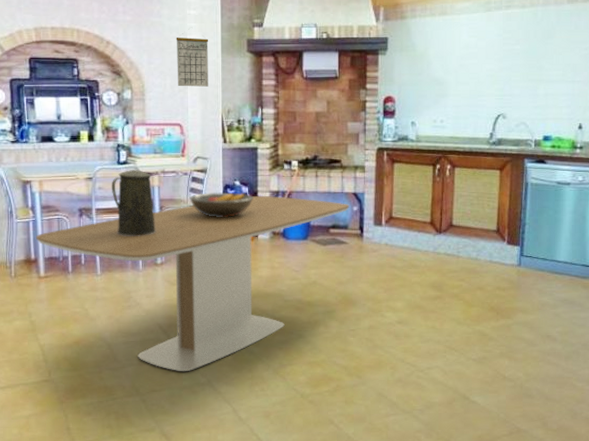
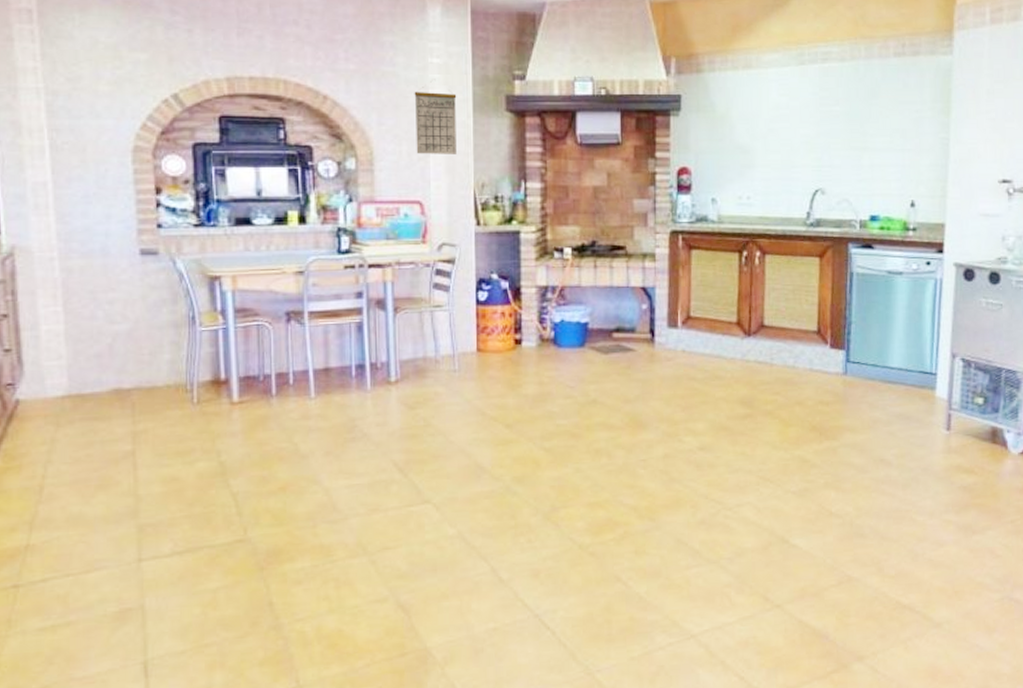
dining table: present [36,195,349,372] -> none [227,291,637,522]
pitcher: present [111,170,156,236] -> none [329,260,390,347]
fruit bowl: present [189,192,253,217] -> none [432,288,516,320]

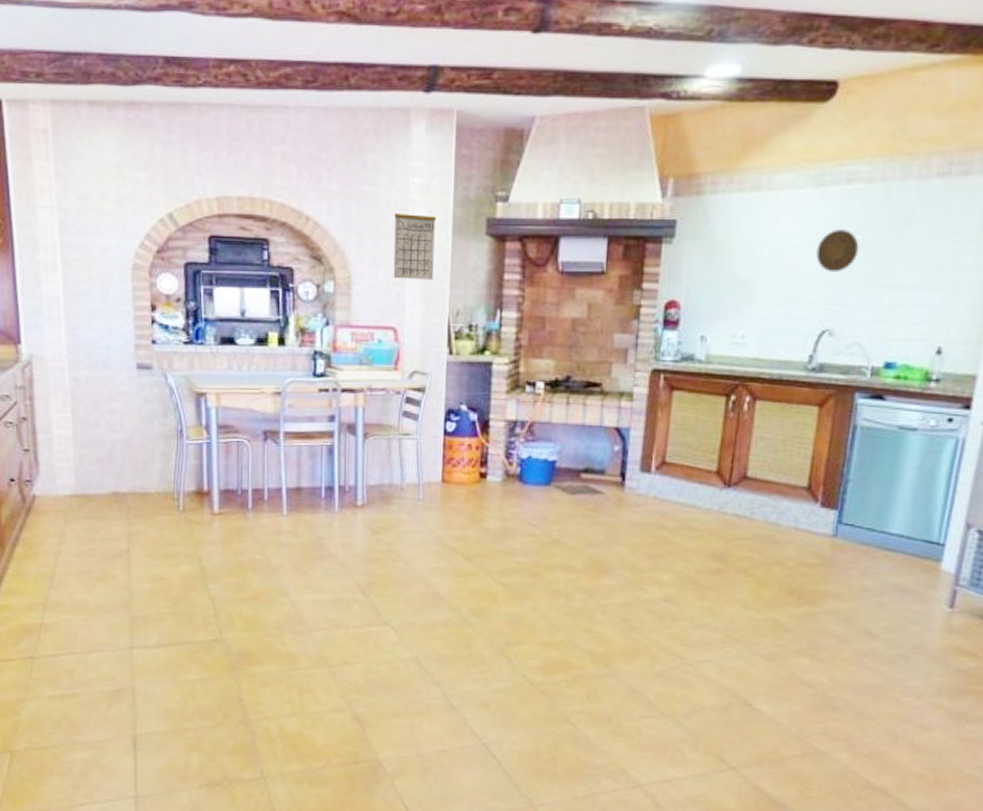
decorative plate: none [803,102,839,139] -> present [816,229,859,273]

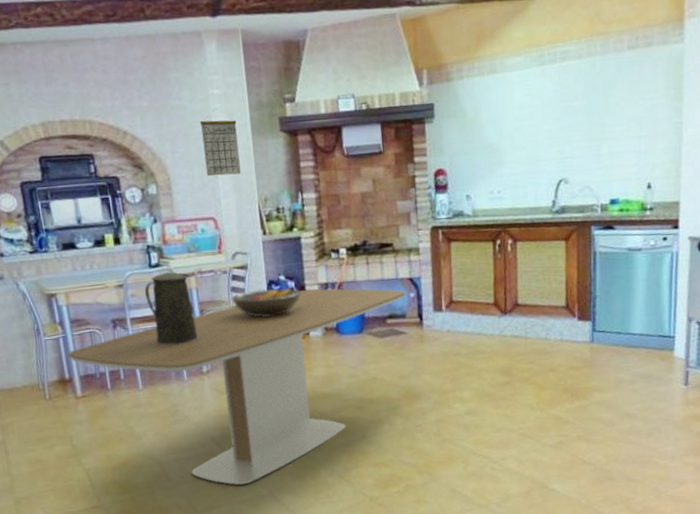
dining table: none [210,425,609,643] -> present [68,288,406,485]
pitcher: none [304,384,358,469] -> present [144,272,199,345]
fruit bowl: none [401,418,484,451] -> present [231,287,301,317]
decorative plate: present [816,229,859,273] -> none [546,98,578,133]

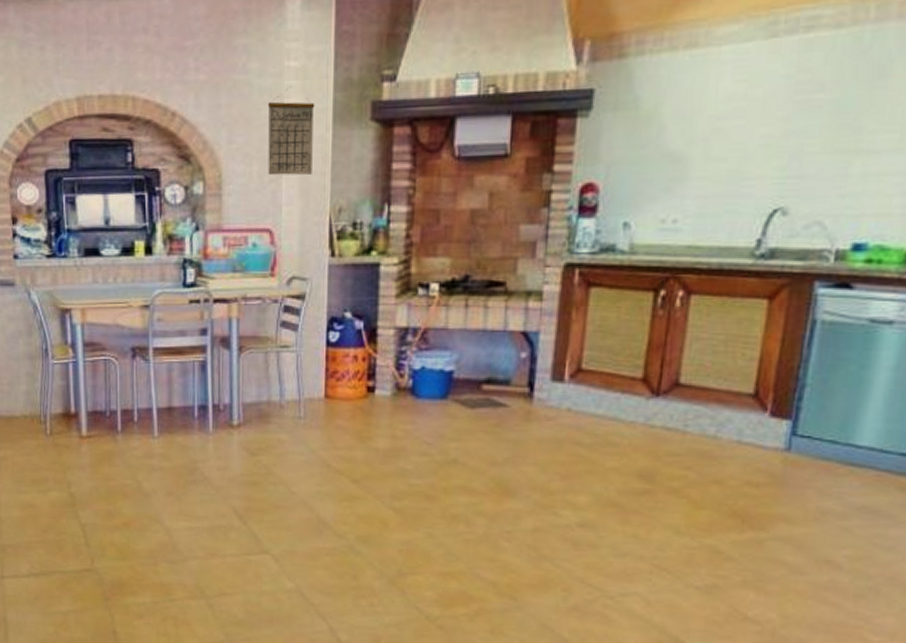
dining table: present [68,288,406,485] -> none [77,333,515,573]
pitcher: present [144,272,199,345] -> none [173,295,233,386]
fruit bowl: present [231,287,301,317] -> none [279,328,371,363]

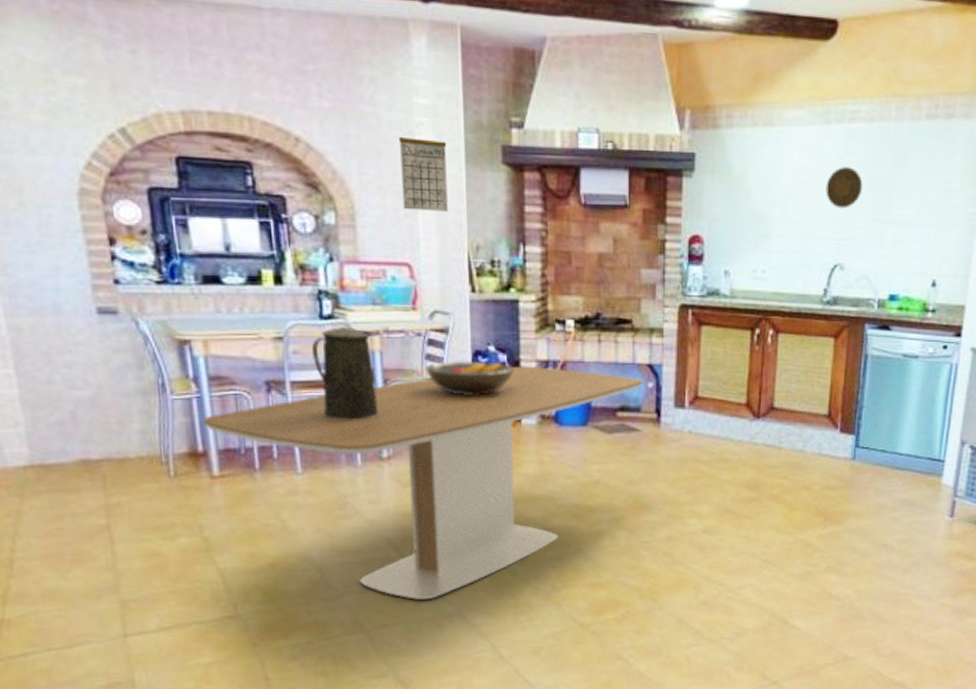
dining table: none [77,333,515,573] -> present [203,366,643,601]
pitcher: none [173,295,233,386] -> present [311,327,380,420]
fruit bowl: none [279,328,371,363] -> present [425,361,514,395]
decorative plate: none [766,87,822,140] -> present [826,167,863,209]

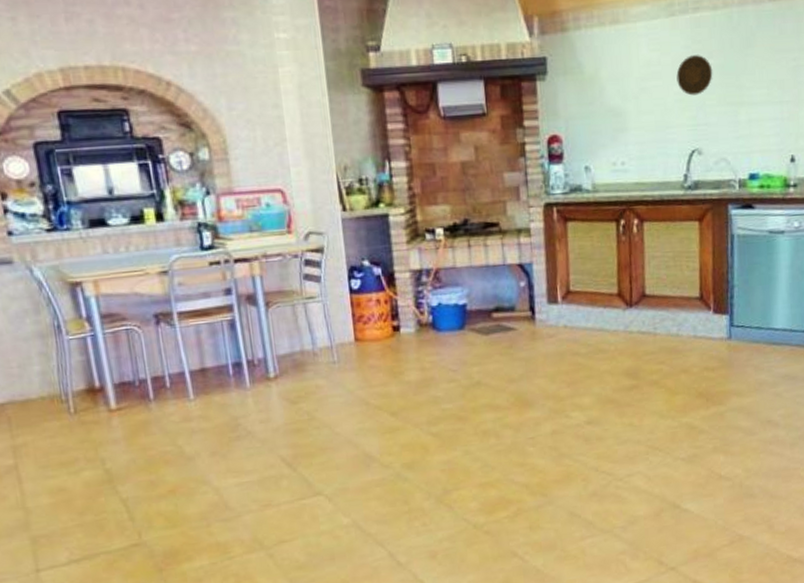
dining table: present [203,366,643,601] -> none [98,276,515,514]
pitcher: present [311,327,380,420] -> none [195,255,264,345]
calendar: present [398,126,448,211] -> none [263,59,314,139]
fruit bowl: present [425,361,514,395] -> none [304,275,390,311]

